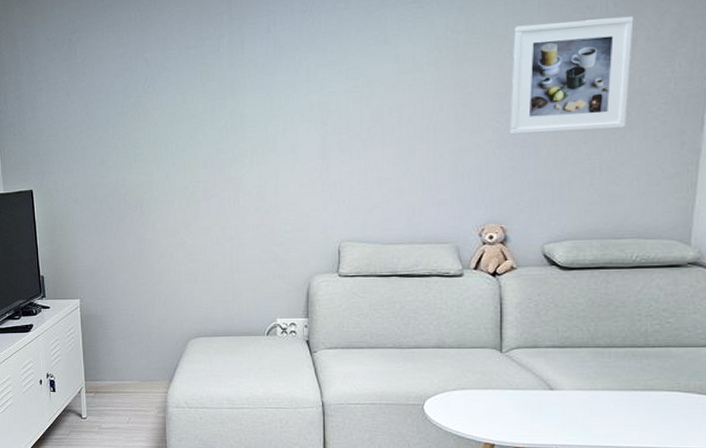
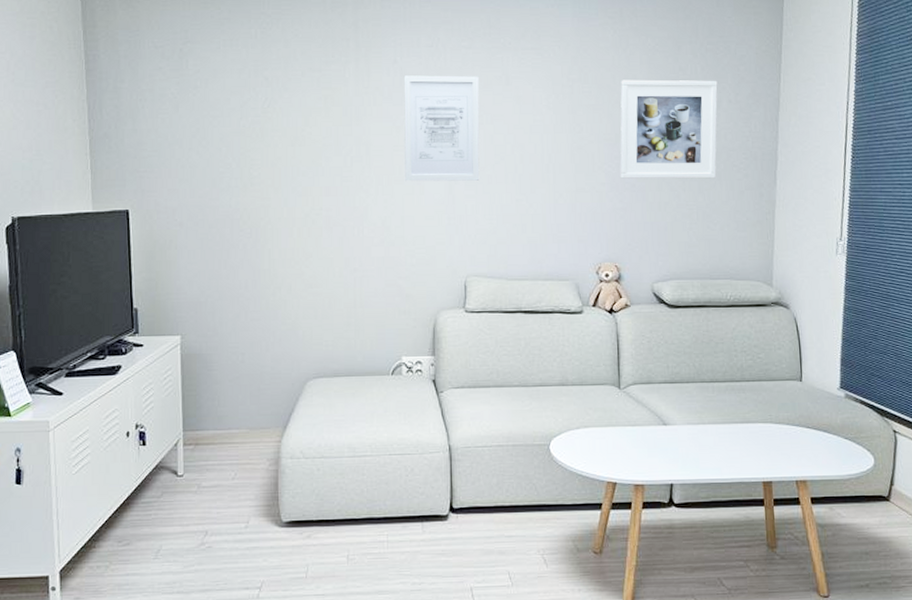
wall art: none [277,38,355,151] -> present [403,75,480,182]

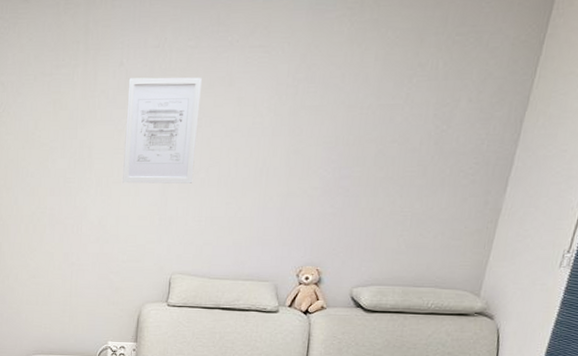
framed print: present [620,79,718,179] -> none [334,76,460,185]

